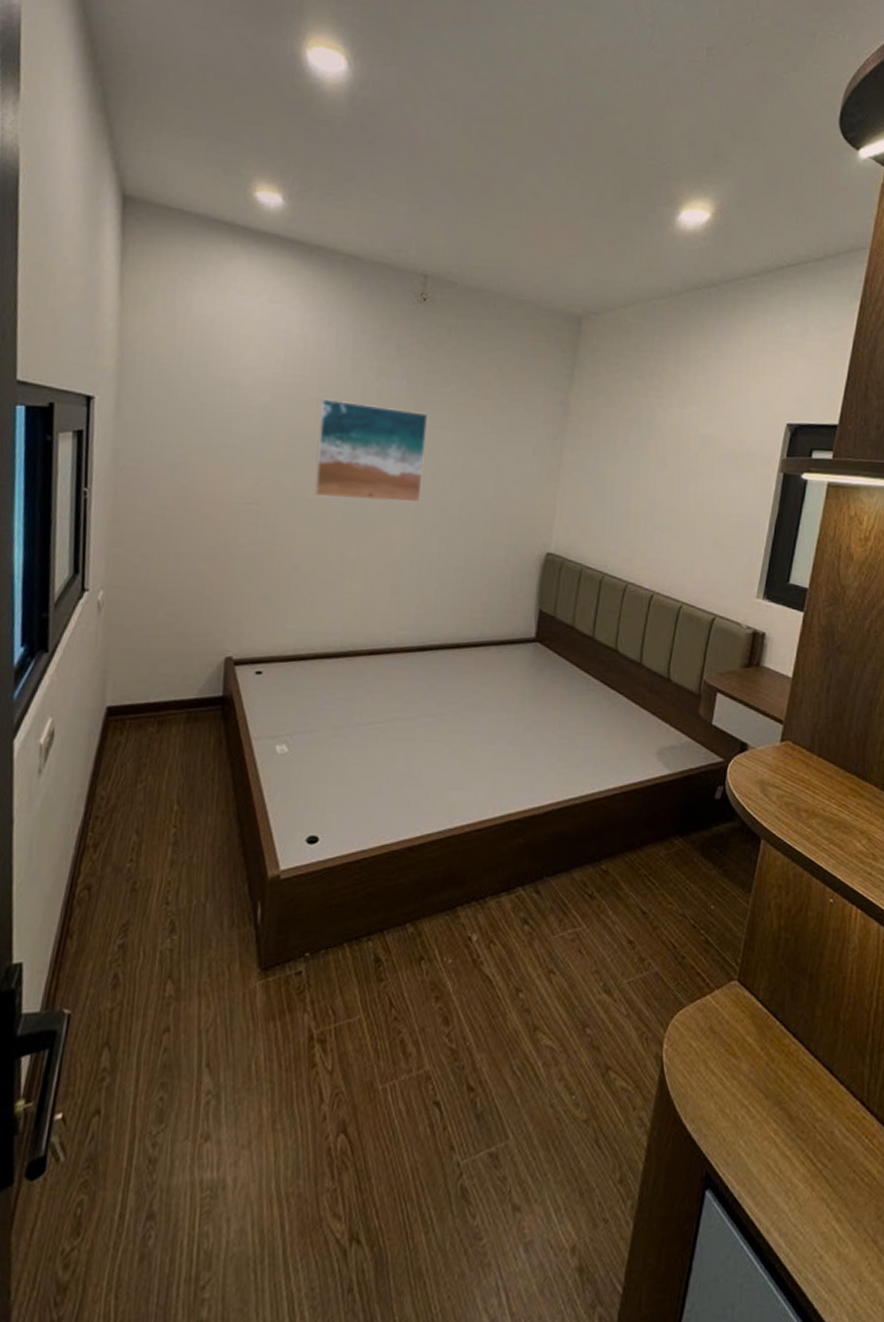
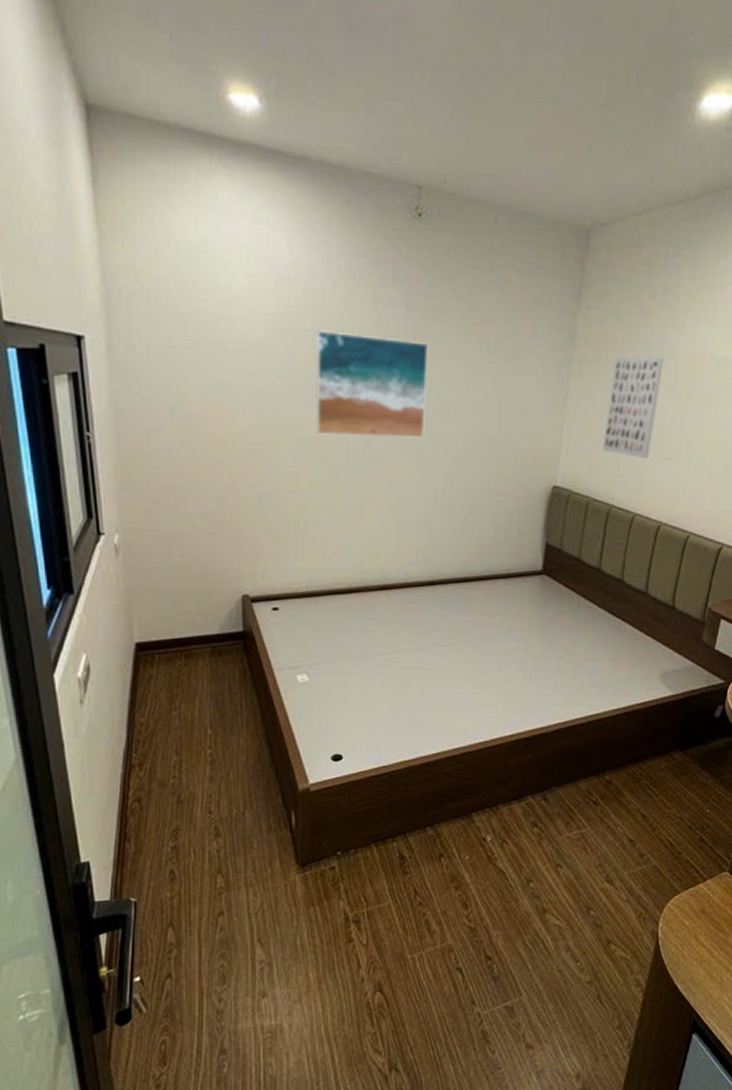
wall art: none [596,432,652,529] -> present [603,357,664,459]

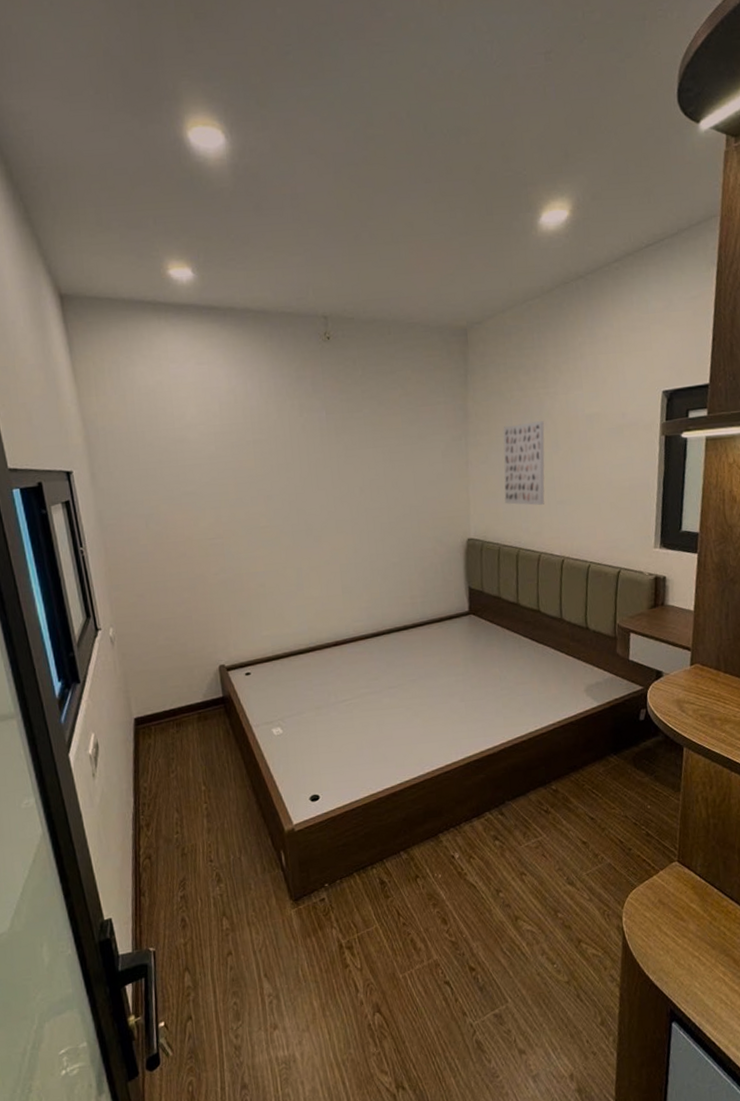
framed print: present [315,330,428,438] -> none [257,437,354,523]

